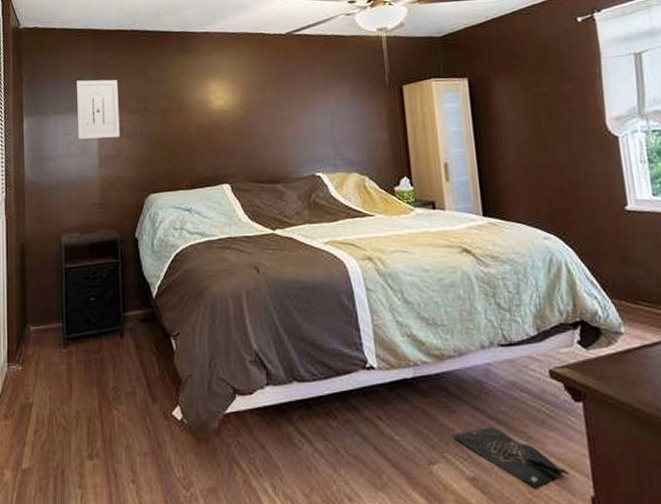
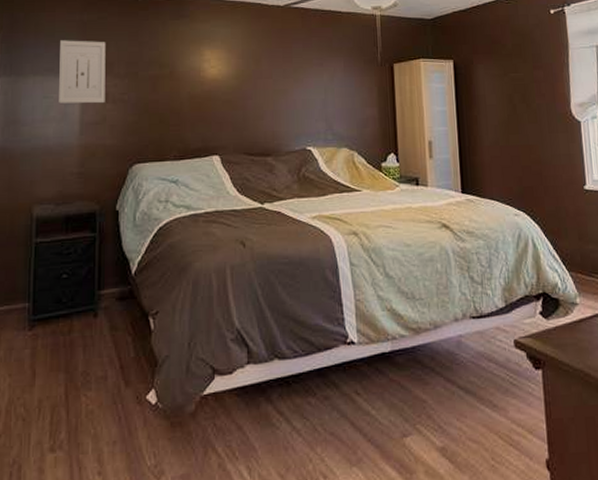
bag: present [452,427,569,489] -> none [425,397,528,455]

